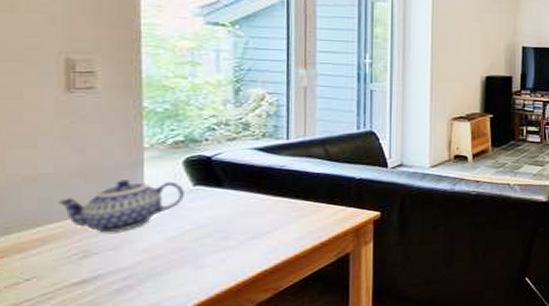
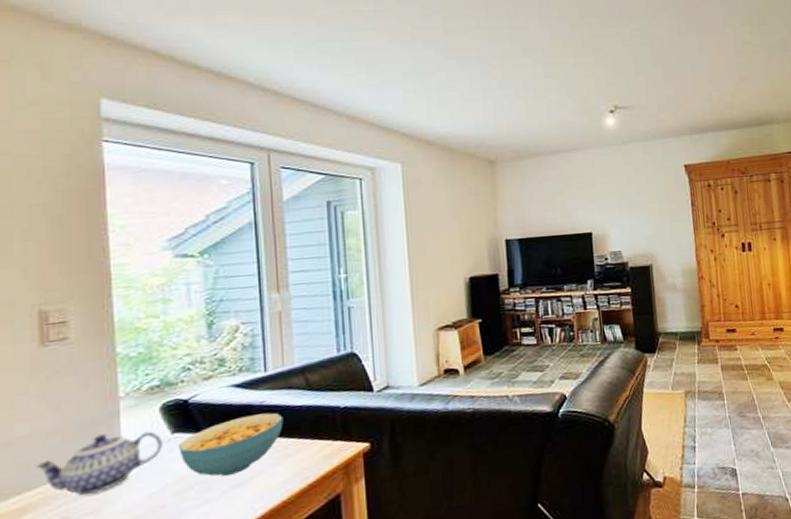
cereal bowl: none [200,176,302,228] -> present [179,412,284,477]

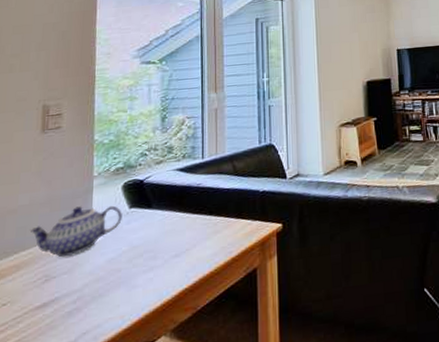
cereal bowl: present [179,412,284,477] -> none [134,193,215,247]

